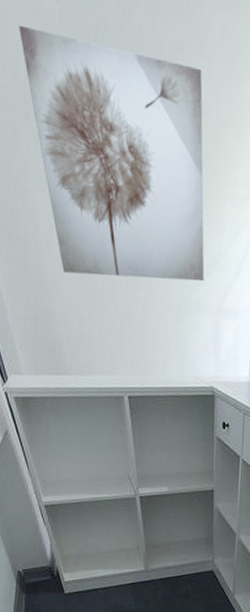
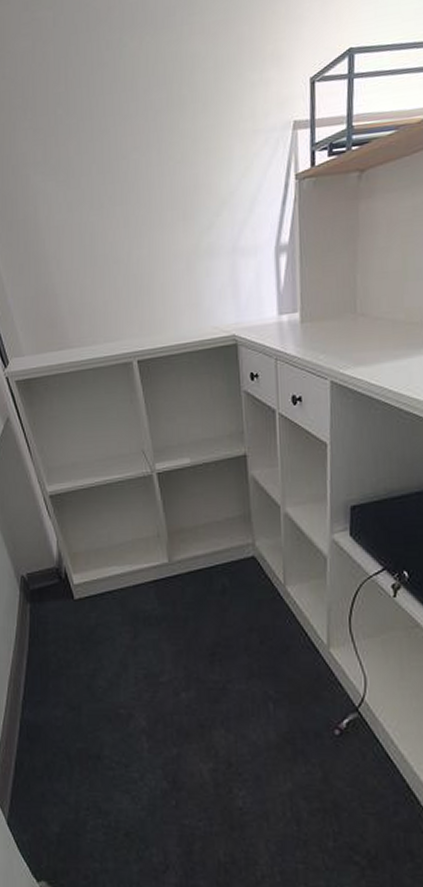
wall art: present [19,25,205,282] -> none [17,24,214,246]

